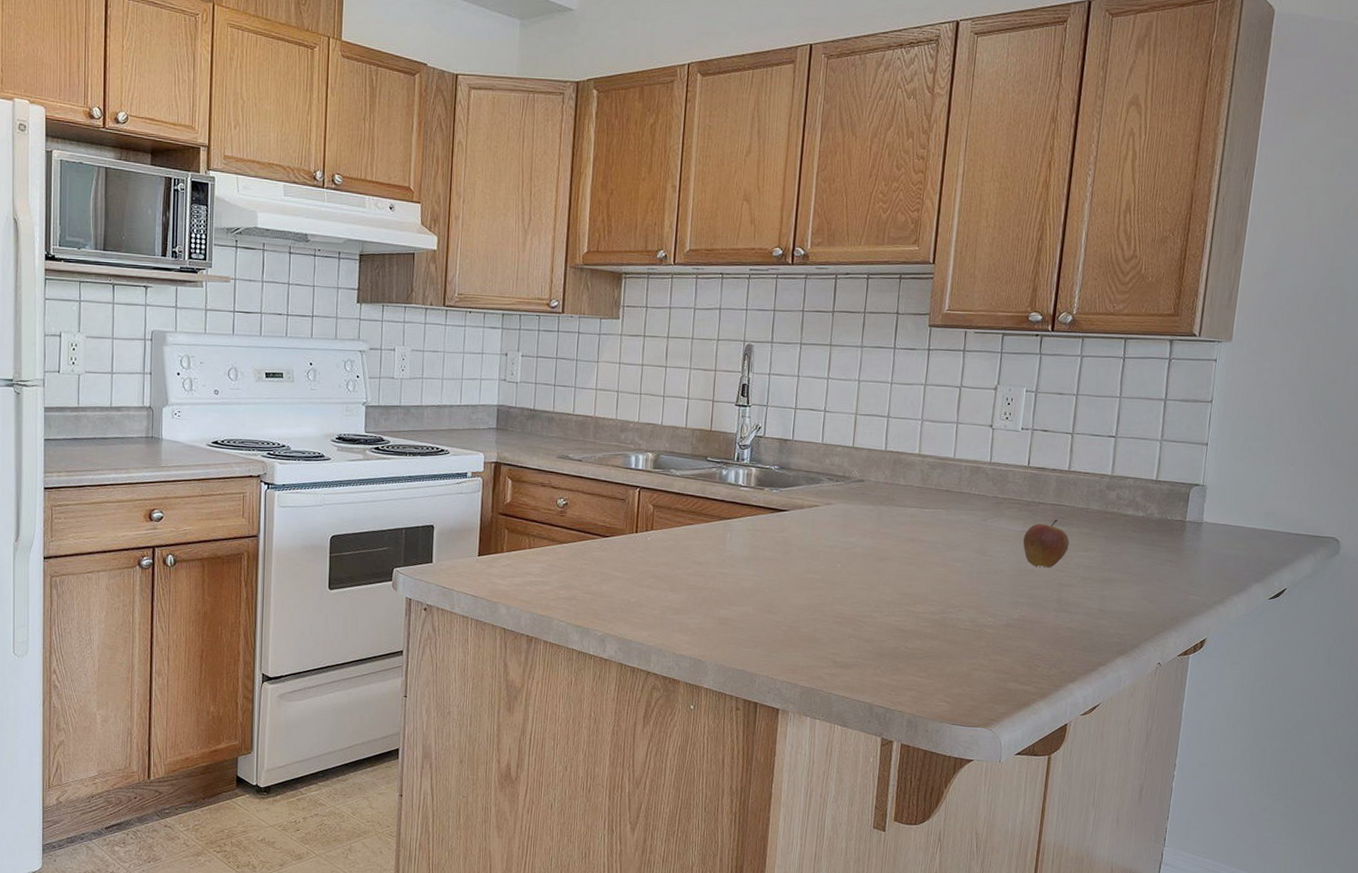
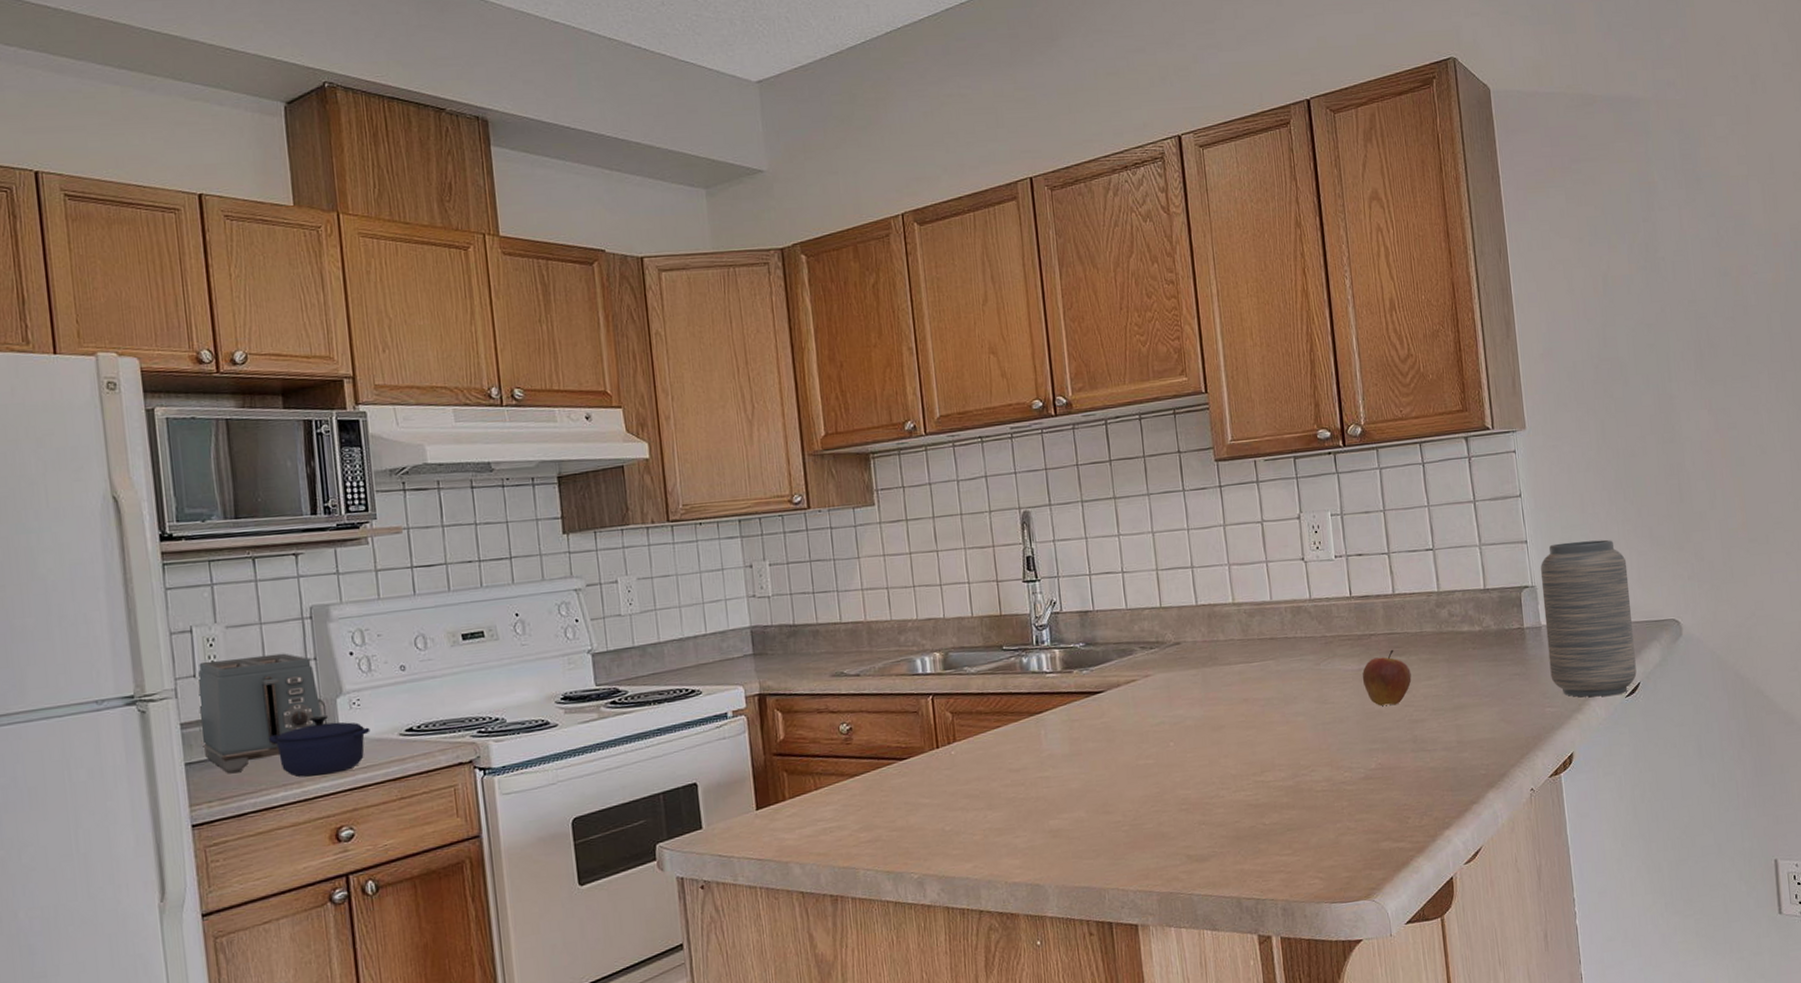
toaster: none [58,362,151,453] -> present [198,653,323,774]
cooking pot: none [108,418,185,467] -> present [268,714,370,777]
vase: none [1201,450,1301,595] -> present [1540,539,1637,697]

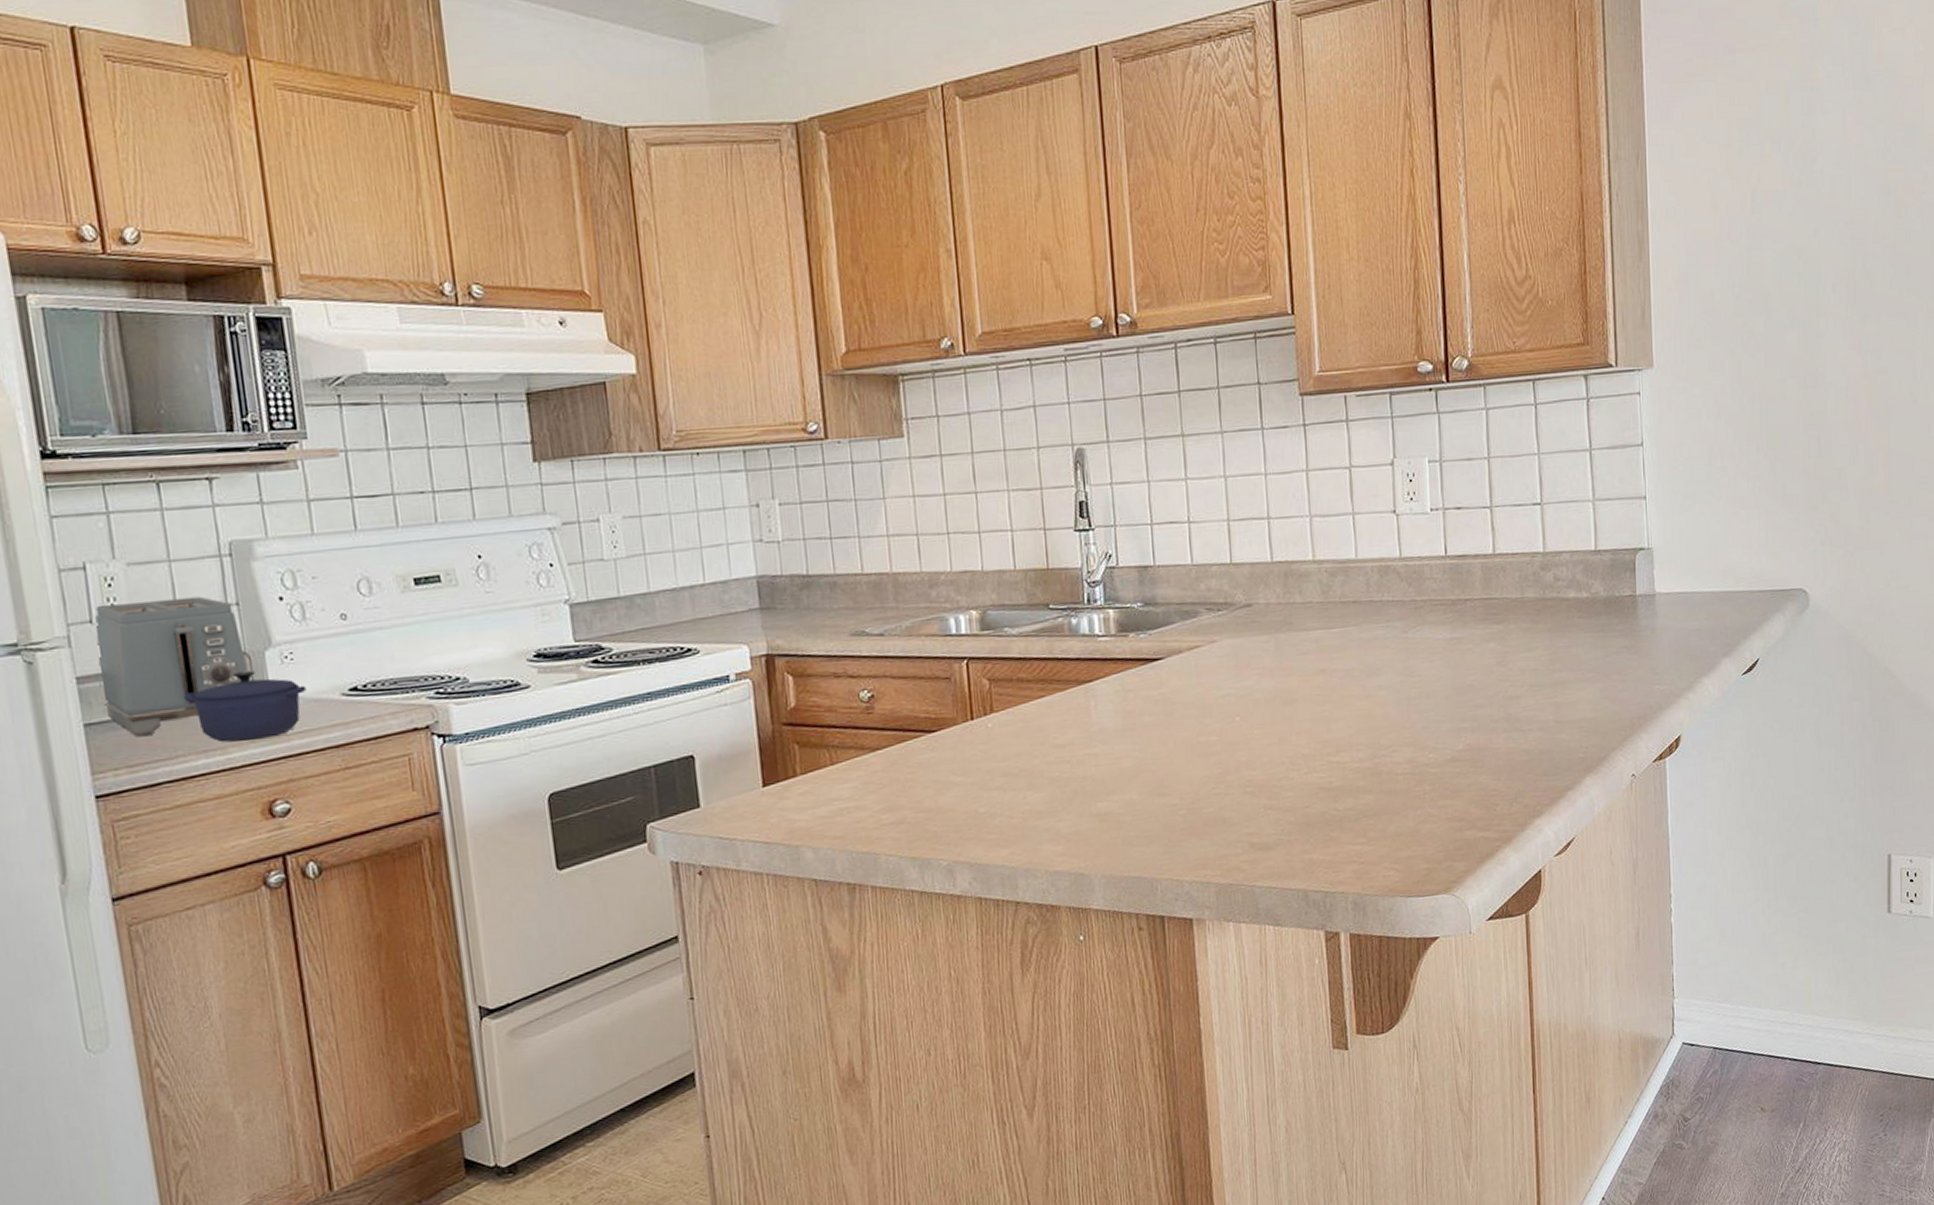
fruit: present [1362,649,1412,706] -> none [1454,616,1509,680]
vase: present [1540,539,1637,697] -> none [1658,497,1756,674]

